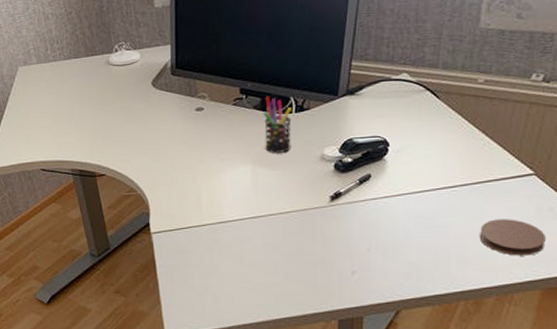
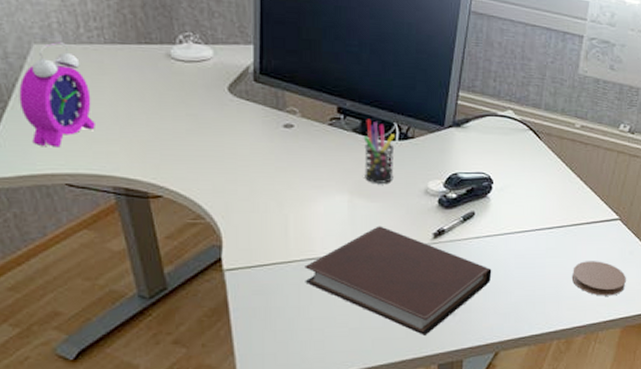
alarm clock: none [10,63,59,142] -> present [19,42,95,148]
notebook: none [215,191,391,293] -> present [305,226,492,337]

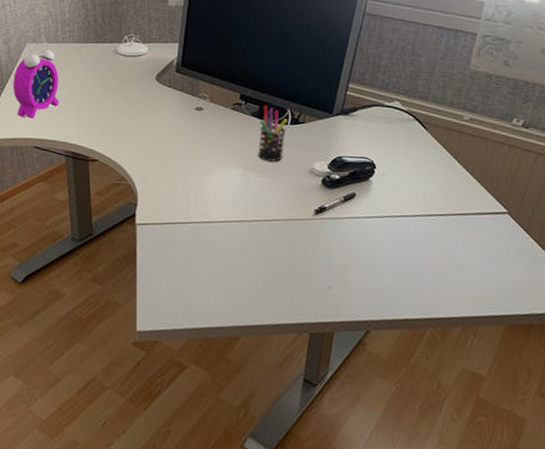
notebook: present [305,226,492,337] -> none [199,198,369,305]
coaster: present [571,261,626,296] -> none [451,251,513,291]

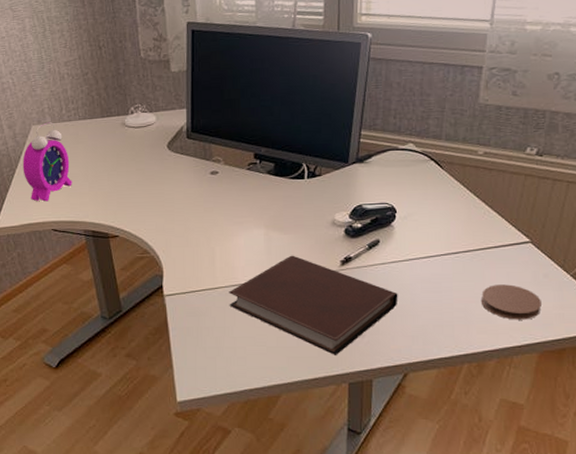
notebook: none [199,198,369,305] -> present [229,255,398,356]
pen holder: present [258,105,287,162] -> none [276,161,304,217]
coaster: none [451,251,513,291] -> present [480,284,542,320]

